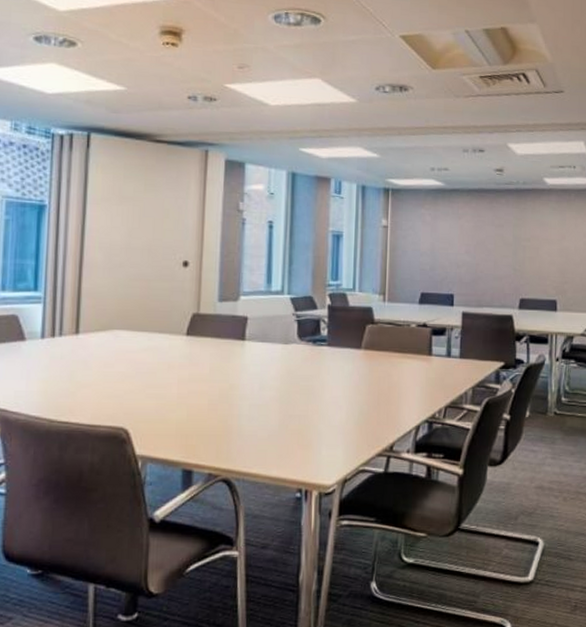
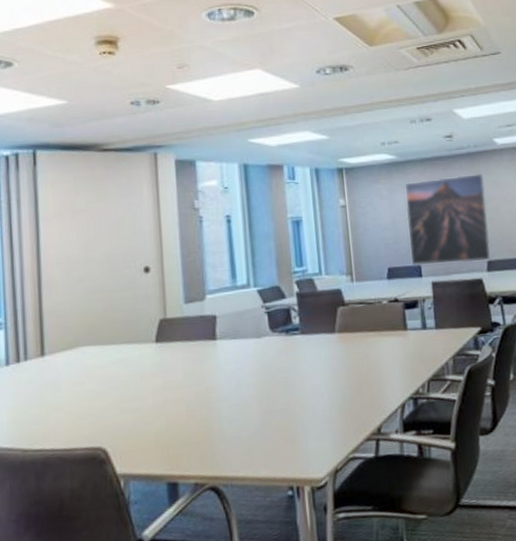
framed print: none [445,210,528,298] -> present [404,173,491,265]

